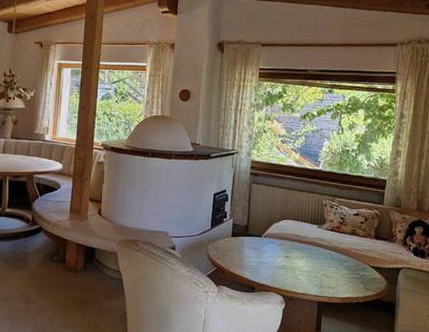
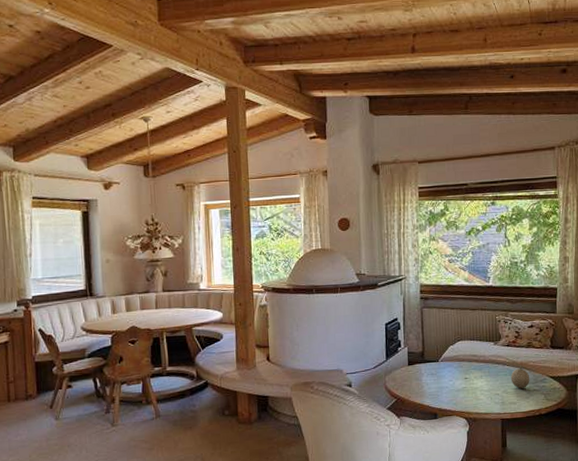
fruit: none [331,246,352,274] -> present [510,361,531,389]

